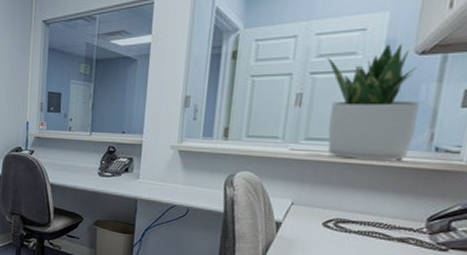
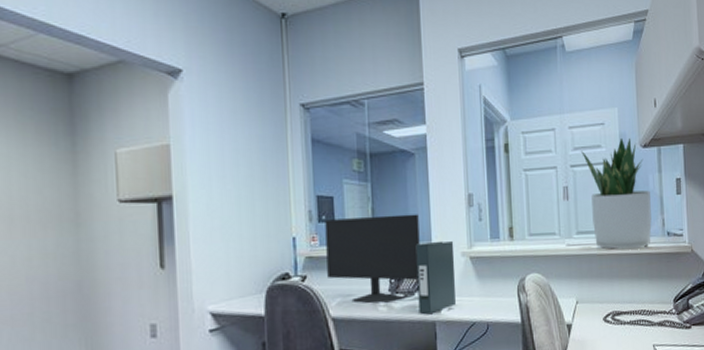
computer monitor: none [50,110,134,179] -> present [325,214,420,304]
binder: none [123,134,165,193] -> present [415,240,456,315]

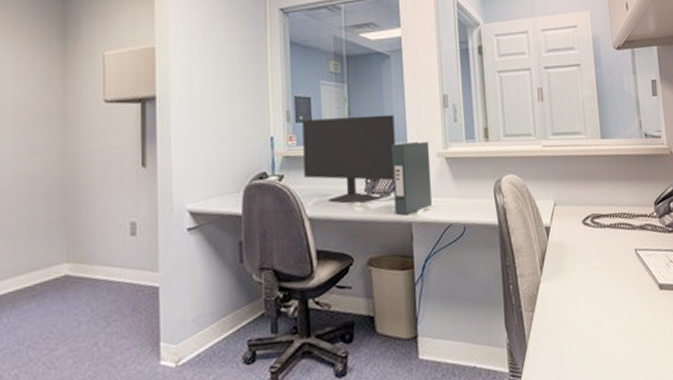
planter: present [581,139,652,249] -> none [555,41,629,151]

